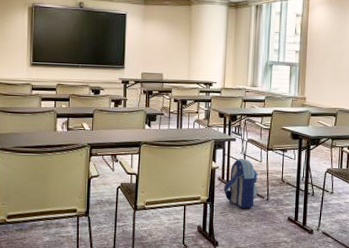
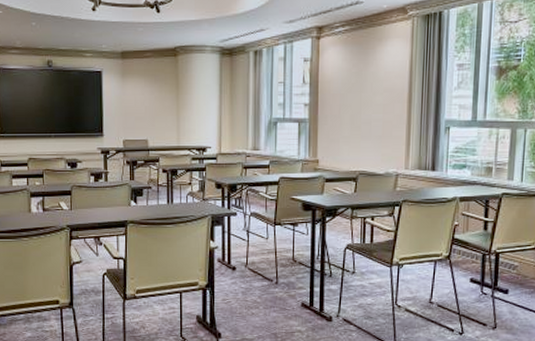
backpack: present [223,158,258,209] -> none [224,235,265,294]

